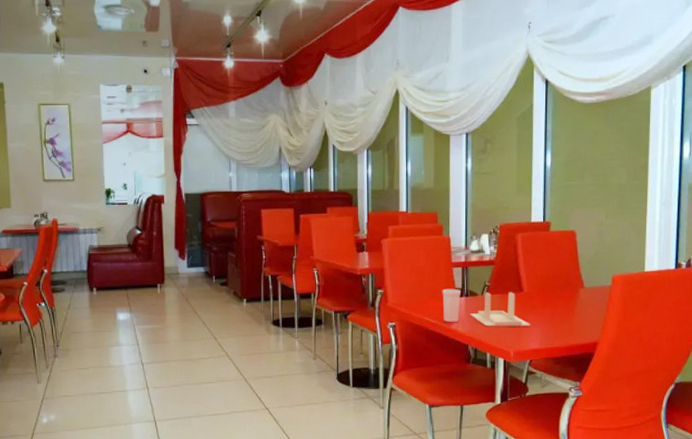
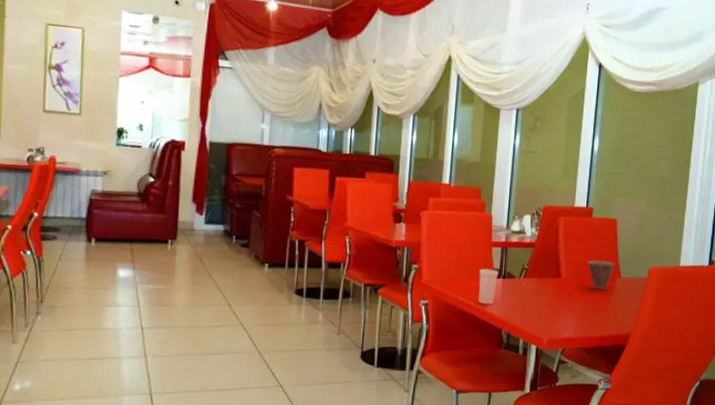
napkin holder: present [470,292,530,327] -> none [506,275,566,314]
cup: none [549,273,577,300] -> present [588,260,615,290]

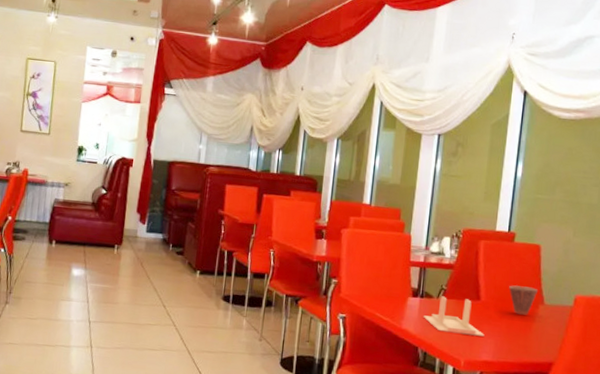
cup: present [478,268,499,304] -> none [395,287,417,322]
napkin holder: none [506,275,566,314] -> present [423,296,485,337]

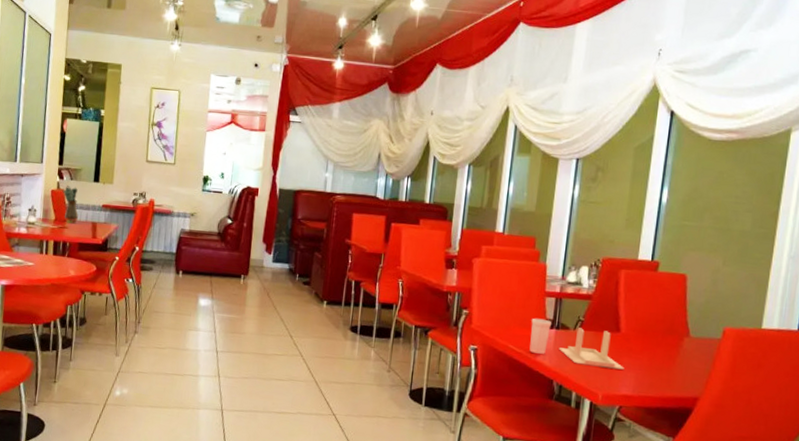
cup: none [395,287,417,322] -> present [529,318,552,354]
cup: present [509,285,538,315] -> none [651,316,683,348]

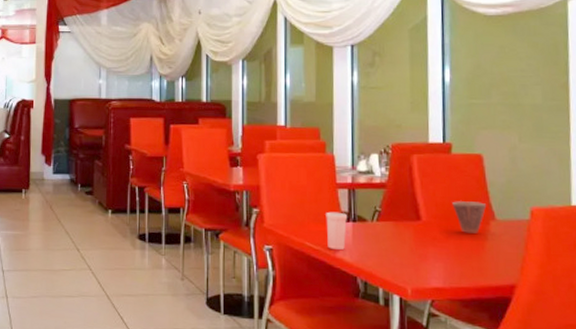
napkin holder: present [558,327,624,370] -> none [358,218,431,260]
cup: none [651,316,683,348] -> present [452,201,486,234]

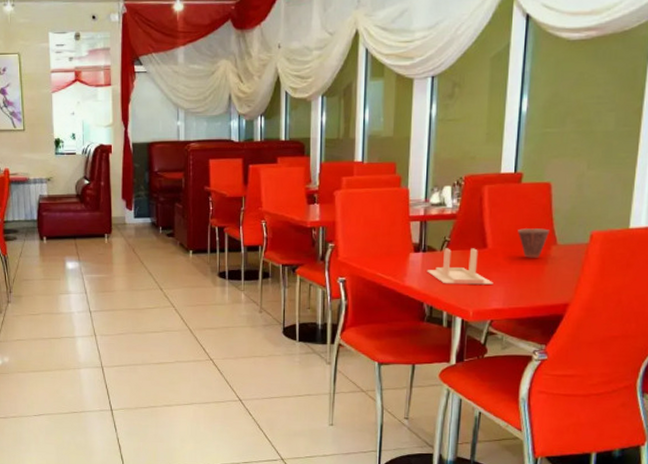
cup: present [326,211,348,250] -> none [397,243,419,278]
napkin holder: none [358,218,431,260] -> present [427,248,493,285]

